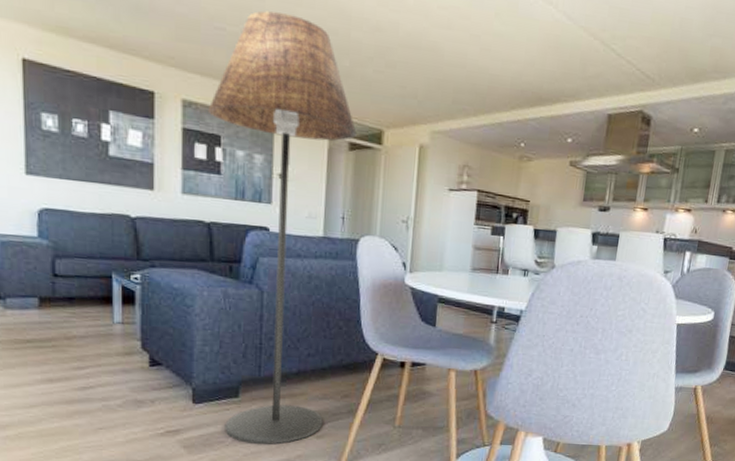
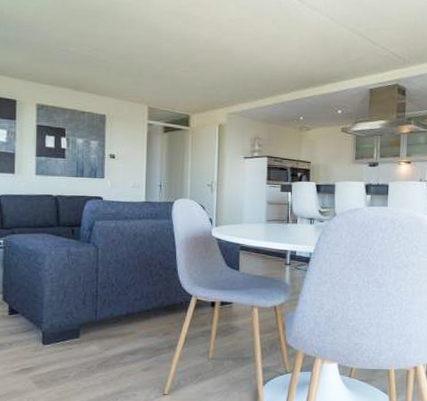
floor lamp: present [207,11,357,445] -> none [55,35,169,379]

